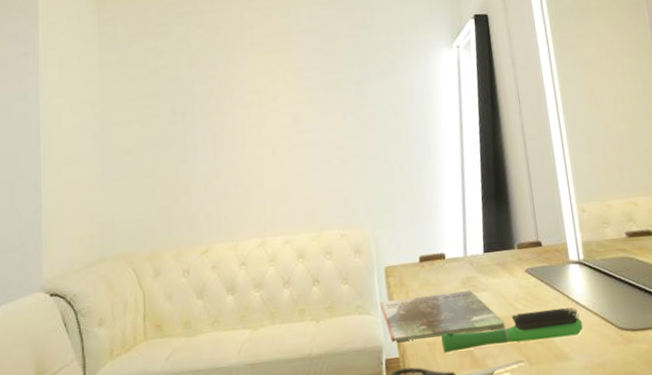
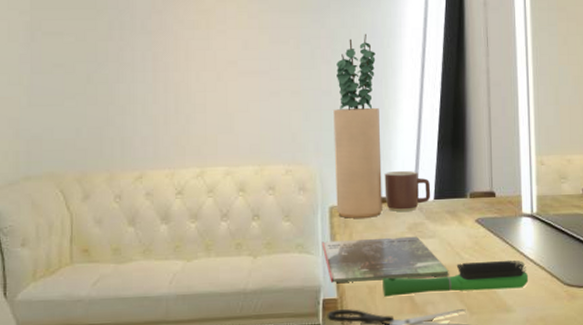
vase: none [381,100,435,278] -> present [333,33,382,219]
mug: none [434,227,481,268] -> present [384,170,431,211]

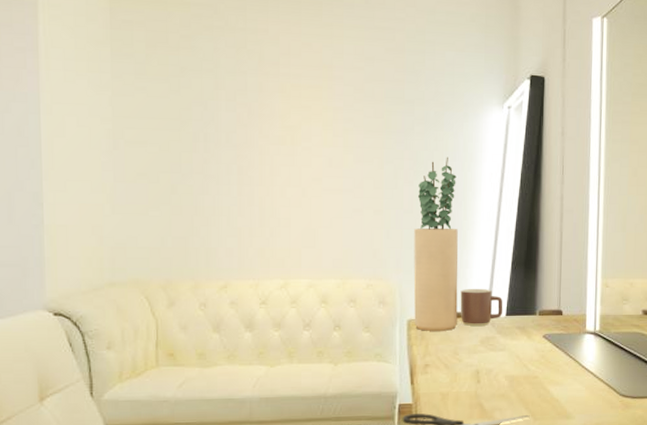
magazine: present [322,236,449,283] -> none [399,349,516,389]
hairbrush: present [382,260,529,297] -> none [455,372,589,403]

